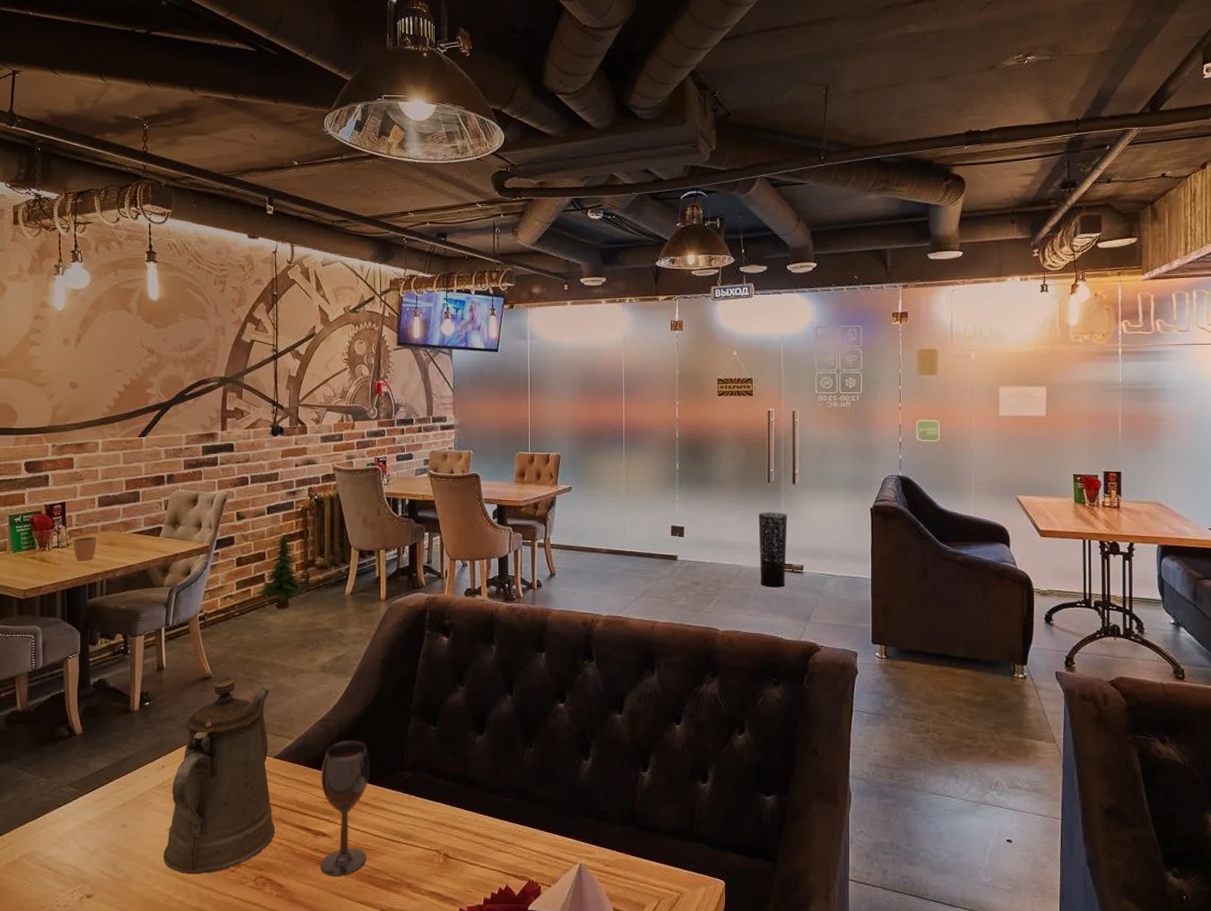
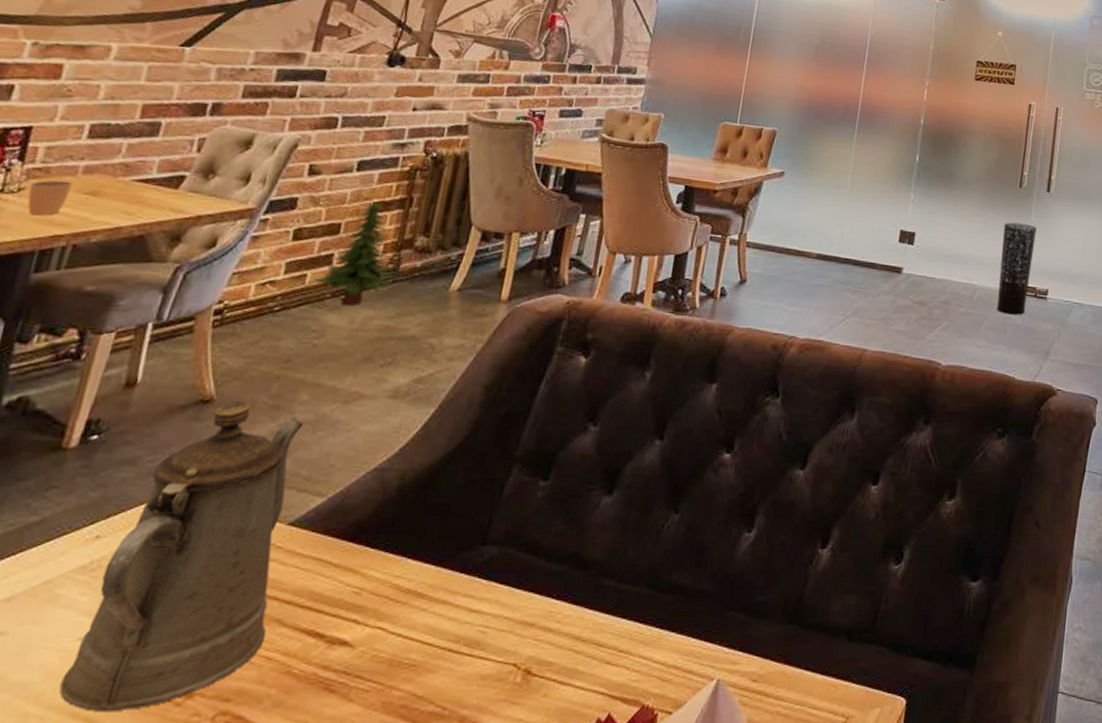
wine glass: present [320,740,370,876] -> none [326,499,440,708]

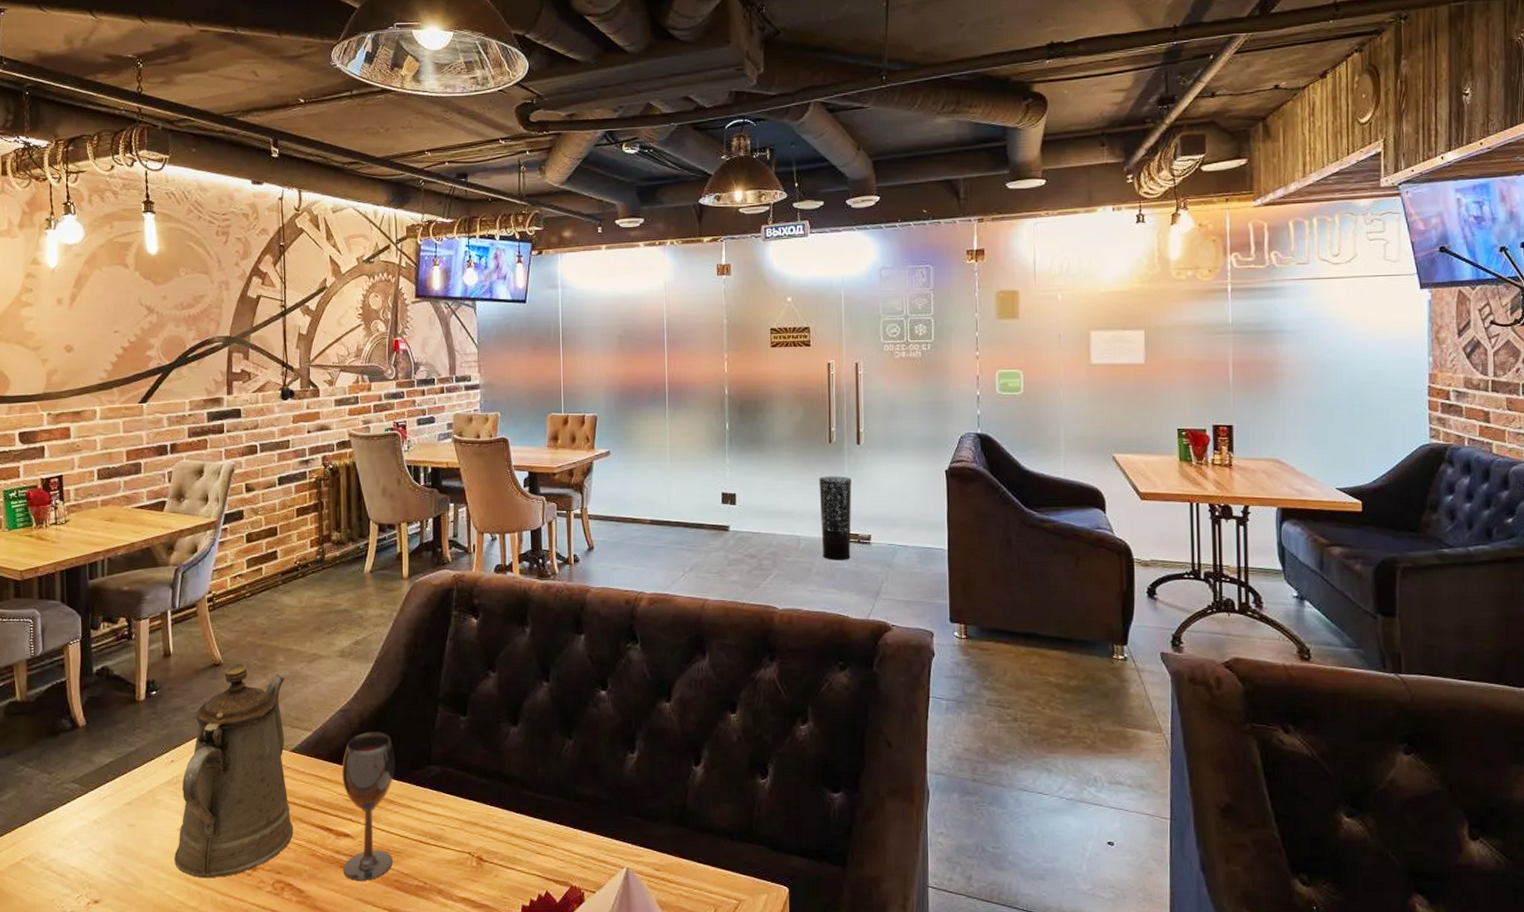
cup: present [27,180,73,216] -> none [71,512,97,539]
tree: present [314,202,398,306] -> none [268,508,324,589]
wine glass: none [326,499,440,708] -> present [341,732,395,881]

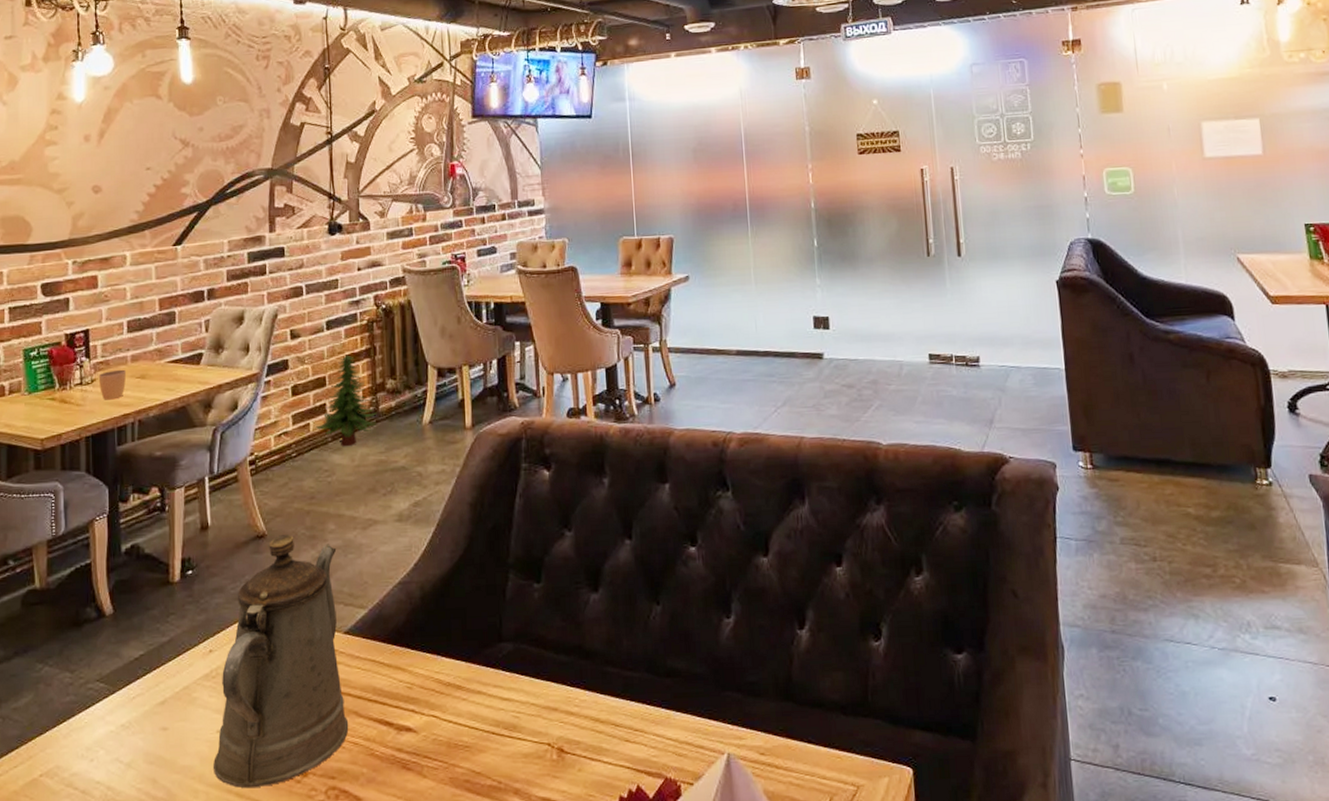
cup: none [71,512,97,539] -> present [98,369,127,400]
tree: none [268,508,324,589] -> present [316,354,378,446]
wine glass: present [341,732,395,881] -> none [401,606,463,783]
umbrella stand: present [819,476,852,560] -> none [918,292,959,387]

